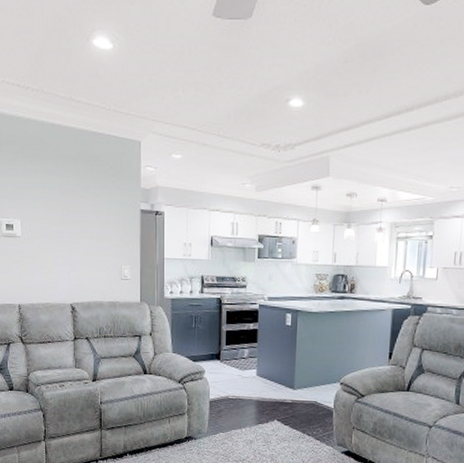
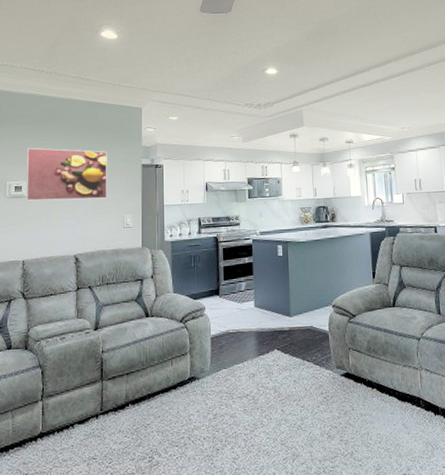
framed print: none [15,180,103,245] -> present [25,147,107,201]

